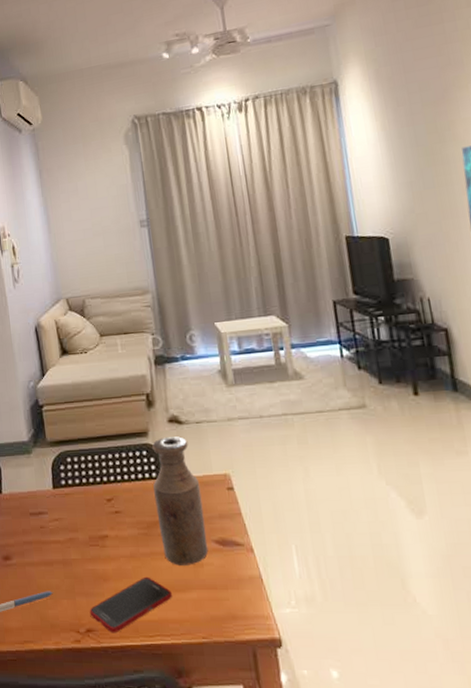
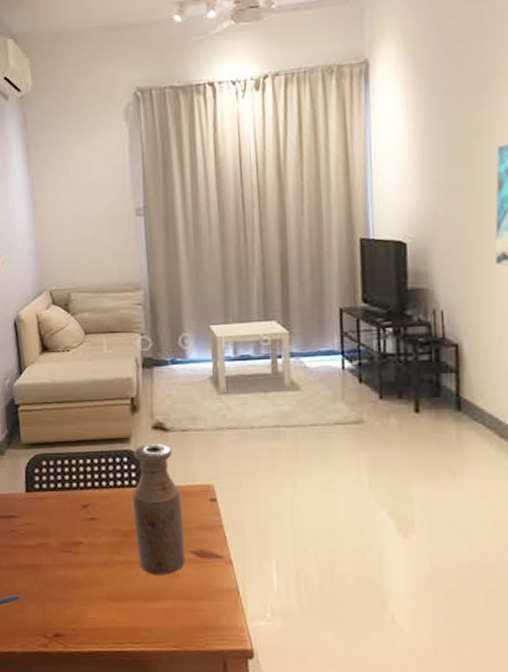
cell phone: present [89,576,172,633] -> none [58,584,145,639]

